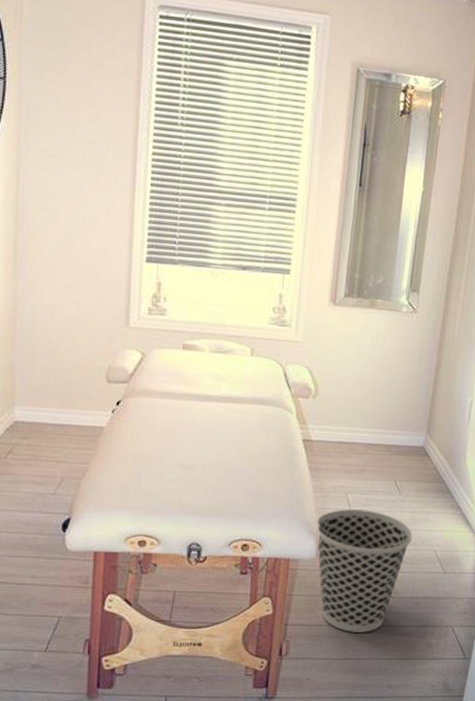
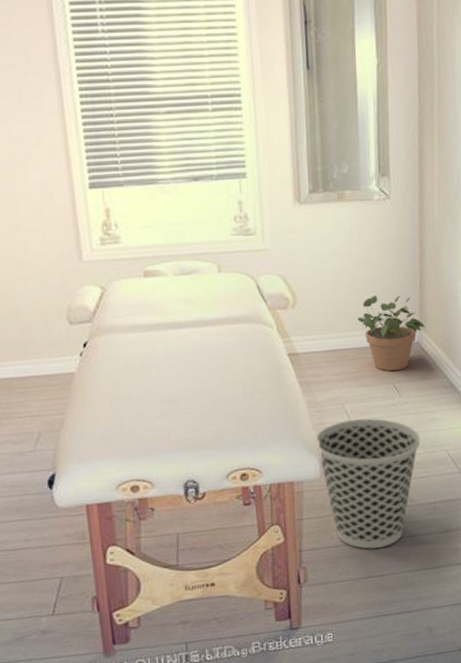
potted plant: none [371,398,432,470] -> present [357,295,426,371]

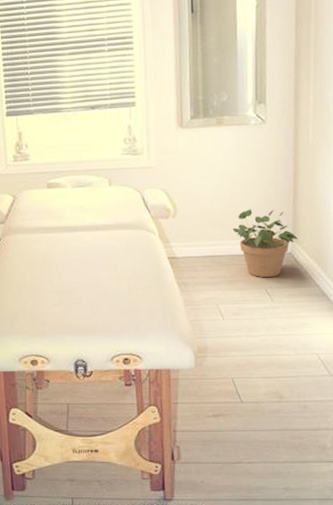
wastebasket: present [315,418,421,549] -> none [191,319,291,438]

